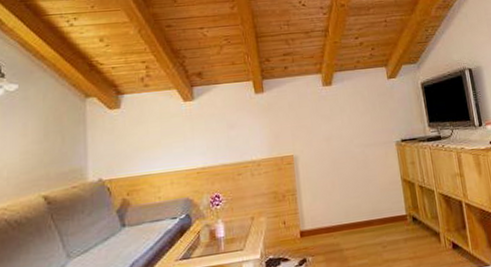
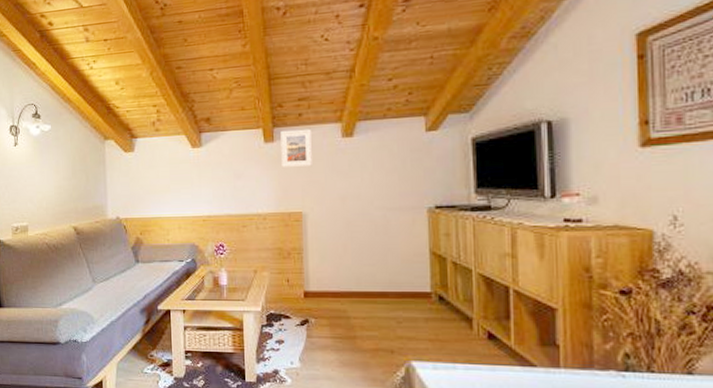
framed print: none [269,79,299,116] -> present [280,128,312,168]

